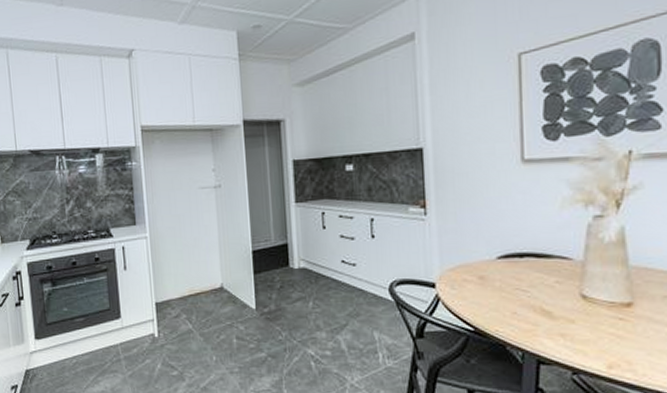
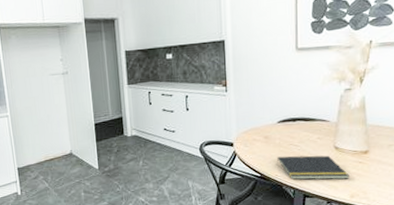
notepad: none [496,304,605,342] -> present [276,155,349,180]

